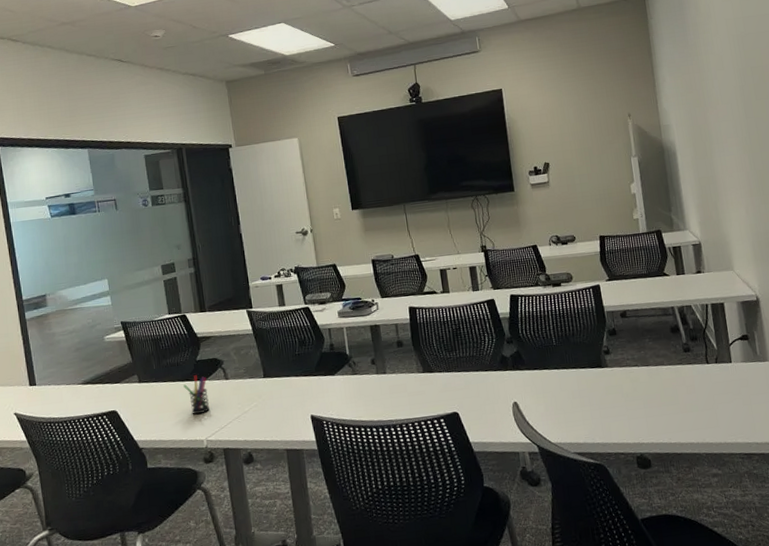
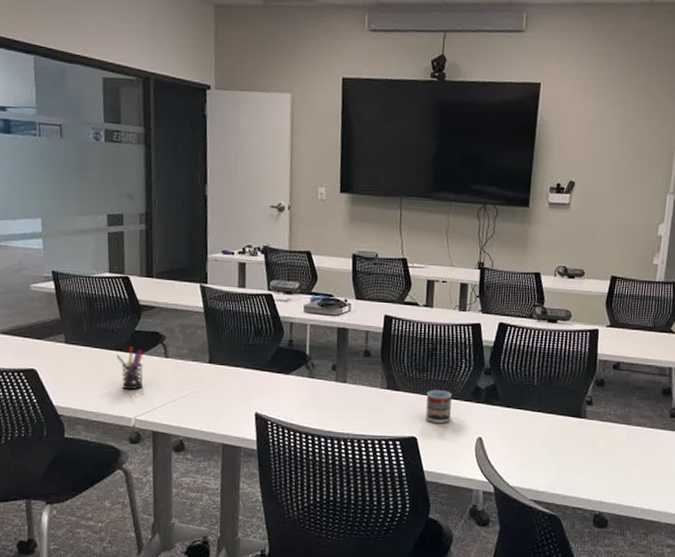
cup: none [458,364,485,396] -> present [425,390,452,423]

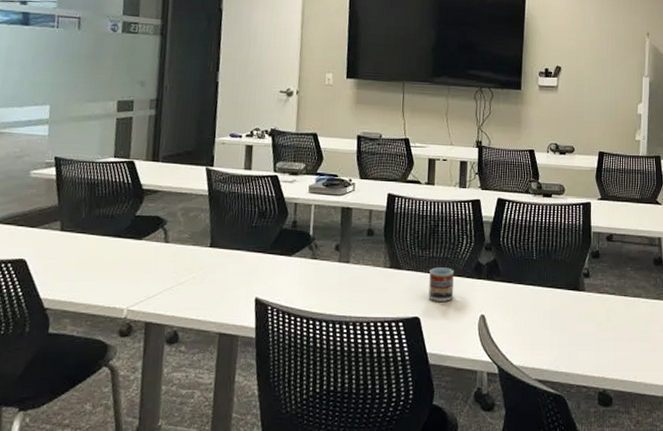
pen holder: present [116,346,144,390] -> none [113,232,143,278]

